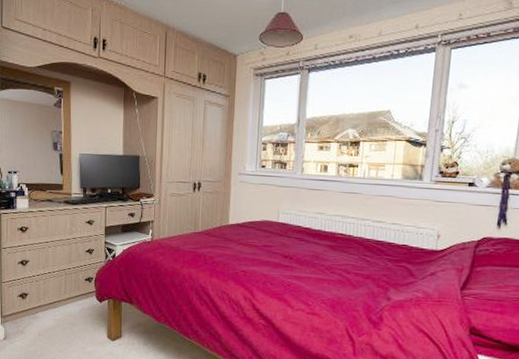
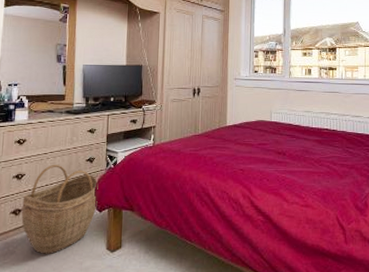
woven basket: none [28,253,98,338] -> present [21,165,99,255]

